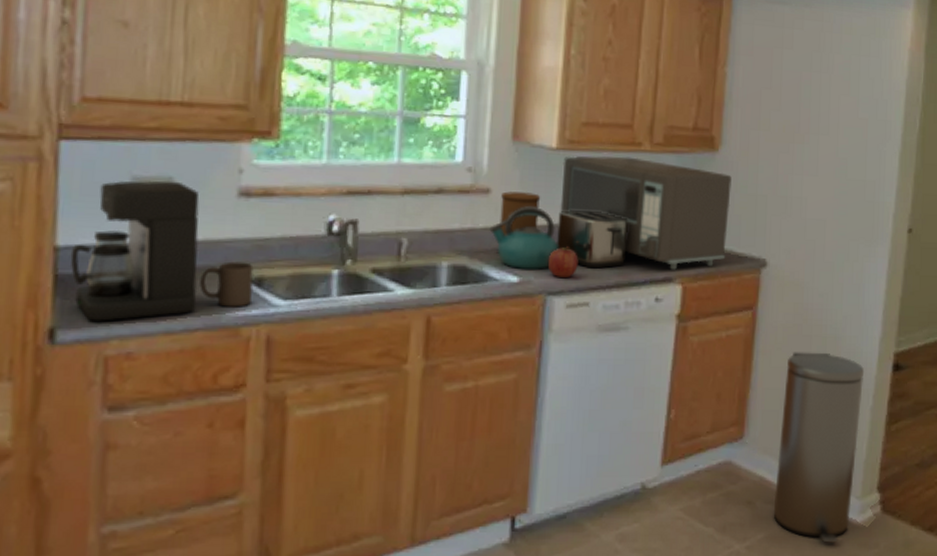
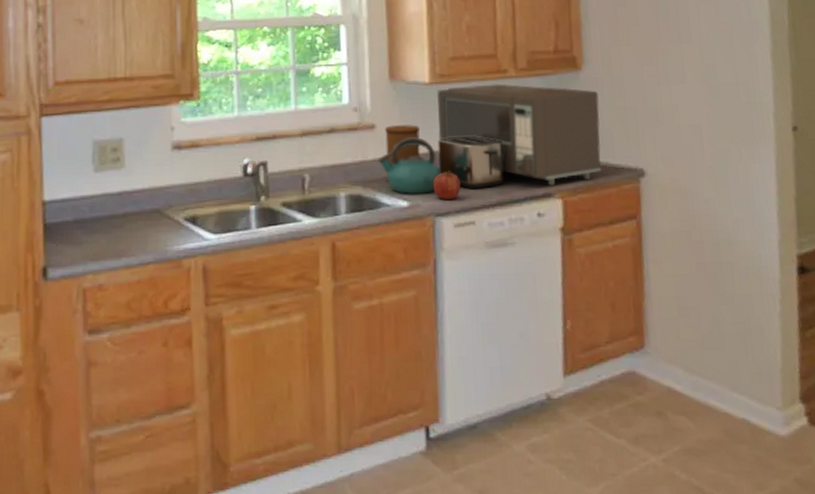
coffee maker: present [69,180,200,321] -> none [54,141,147,260]
mug: present [199,261,254,307] -> none [149,204,190,243]
pedal bin: present [773,352,865,543] -> none [680,258,774,457]

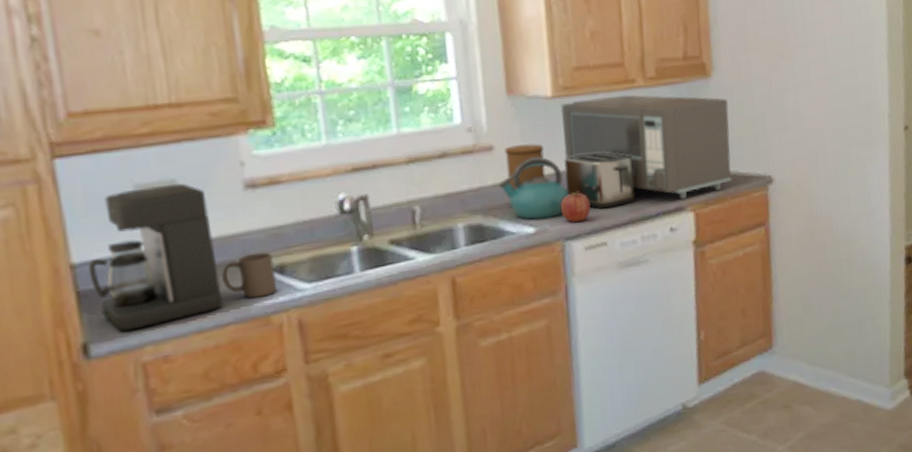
coffee maker: none [54,141,147,260] -> present [87,183,224,332]
mug: none [149,204,190,243] -> present [222,252,277,299]

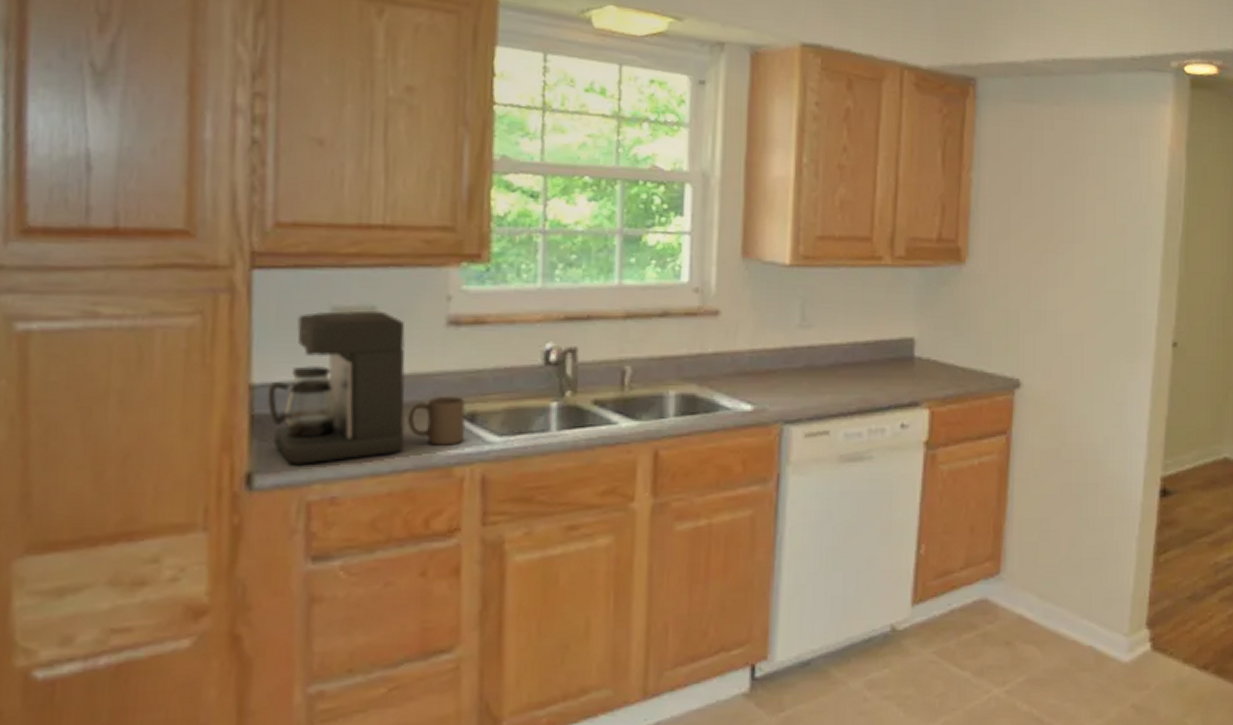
kettle: present [498,157,569,221] -> none [719,328,794,398]
canister: present [505,144,546,189] -> none [731,313,775,360]
microwave: present [560,94,732,199] -> none [795,272,980,393]
fruit: present [560,191,591,223] -> none [783,371,817,406]
toaster: present [564,152,636,209] -> none [791,330,870,394]

